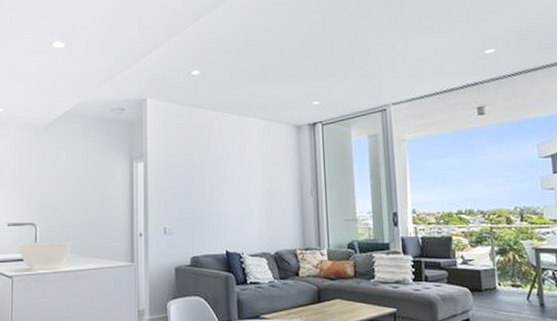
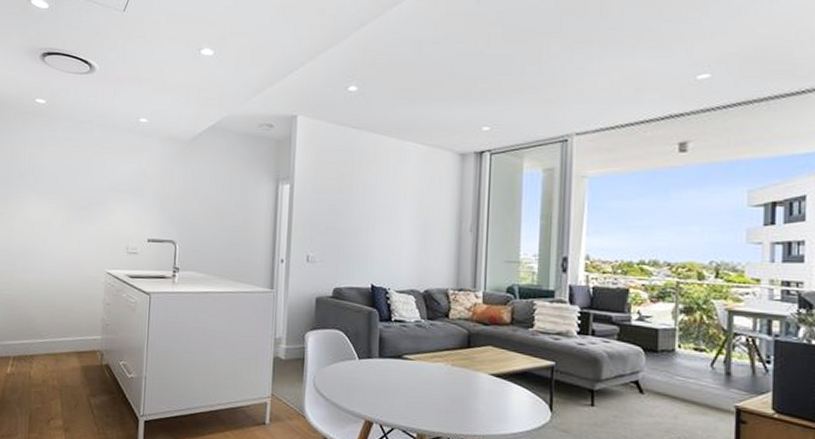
soup bowl: present [18,241,72,270] -> none [157,259,211,290]

